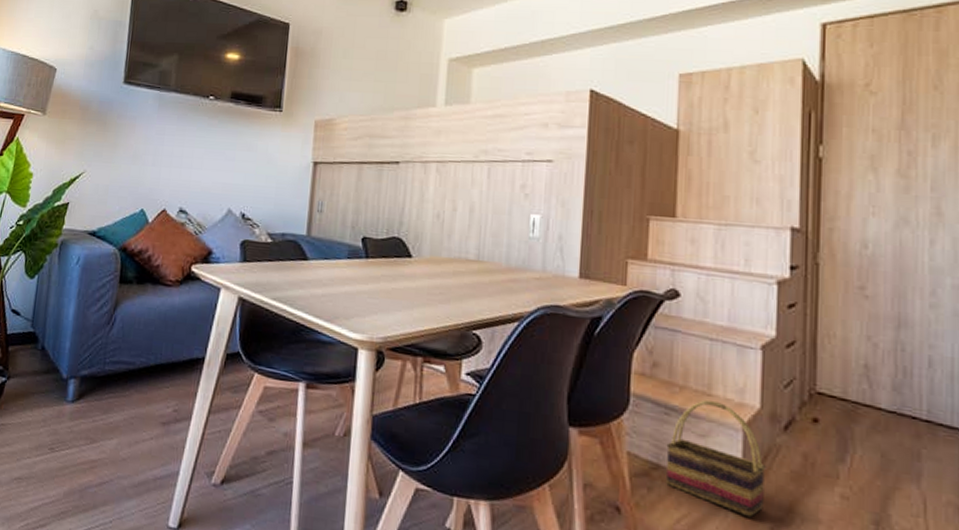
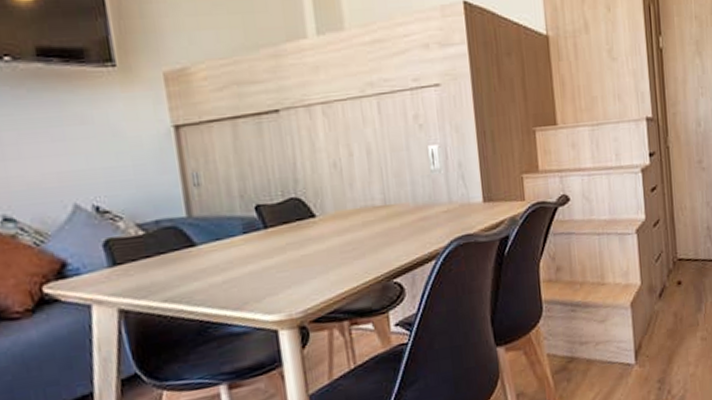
basket: present [666,399,767,518] -> none [576,288,652,378]

